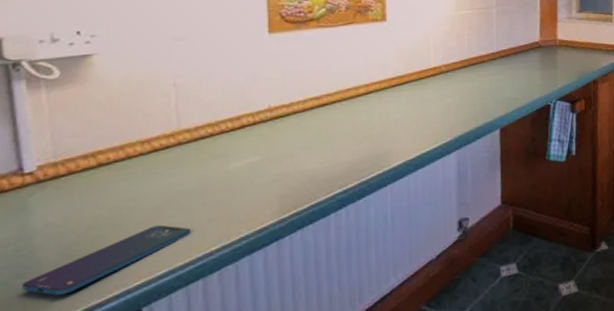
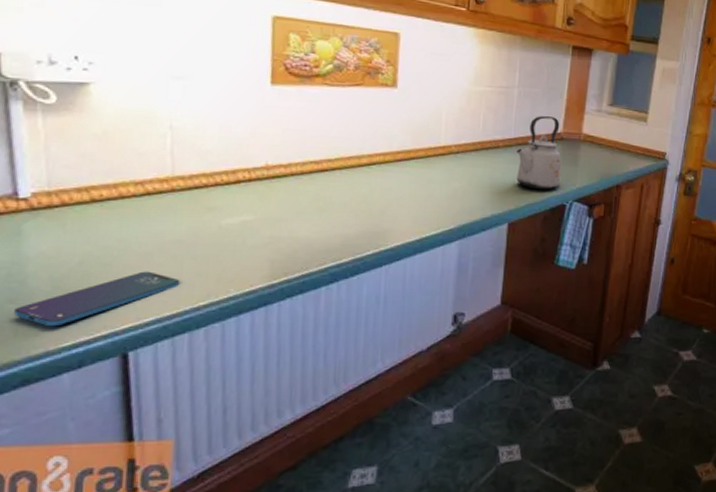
kettle: none [501,28,543,95] -> present [516,116,561,190]

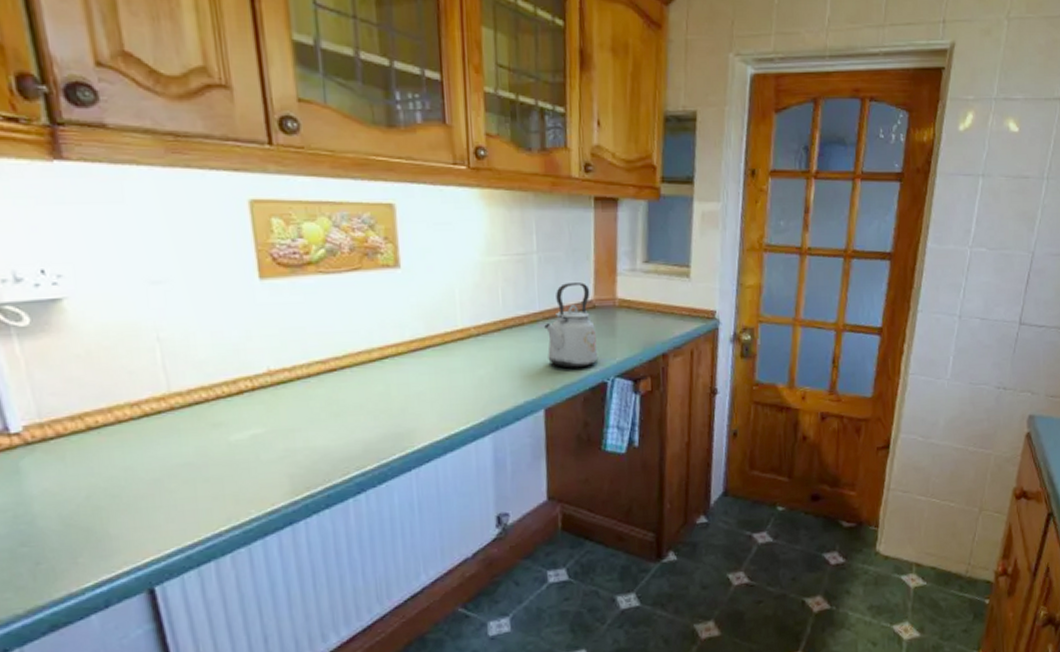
smartphone: present [14,271,181,327] -> none [28,499,197,568]

